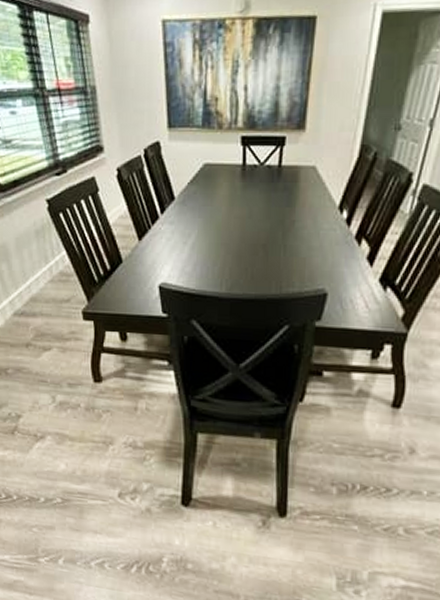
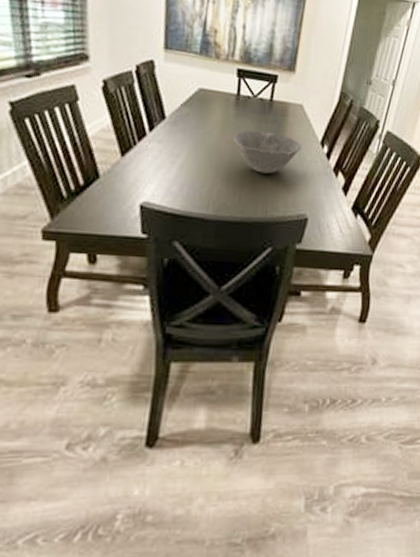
bowl: none [241,201,316,247] -> present [233,130,301,174]

